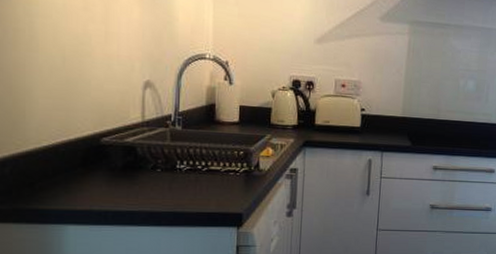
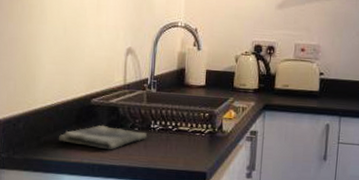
dish towel: none [60,166,173,195] -> present [59,125,148,150]

